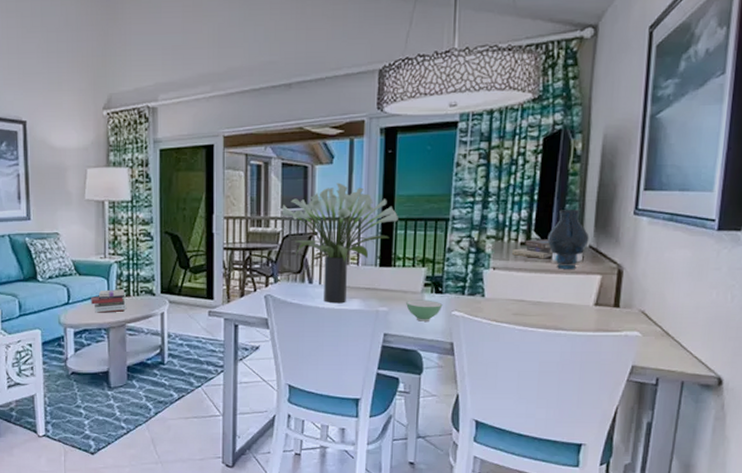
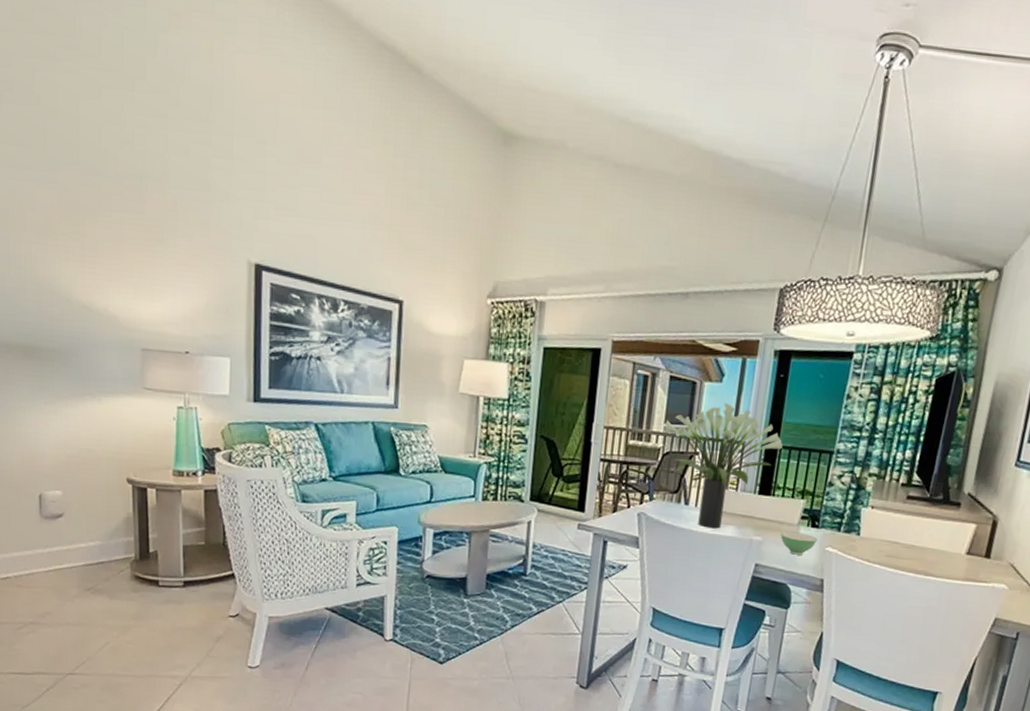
books: present [91,289,127,313] -> none [455,491,493,516]
books: present [512,239,553,260] -> none [892,481,932,504]
vase: present [547,210,589,269] -> none [928,454,970,516]

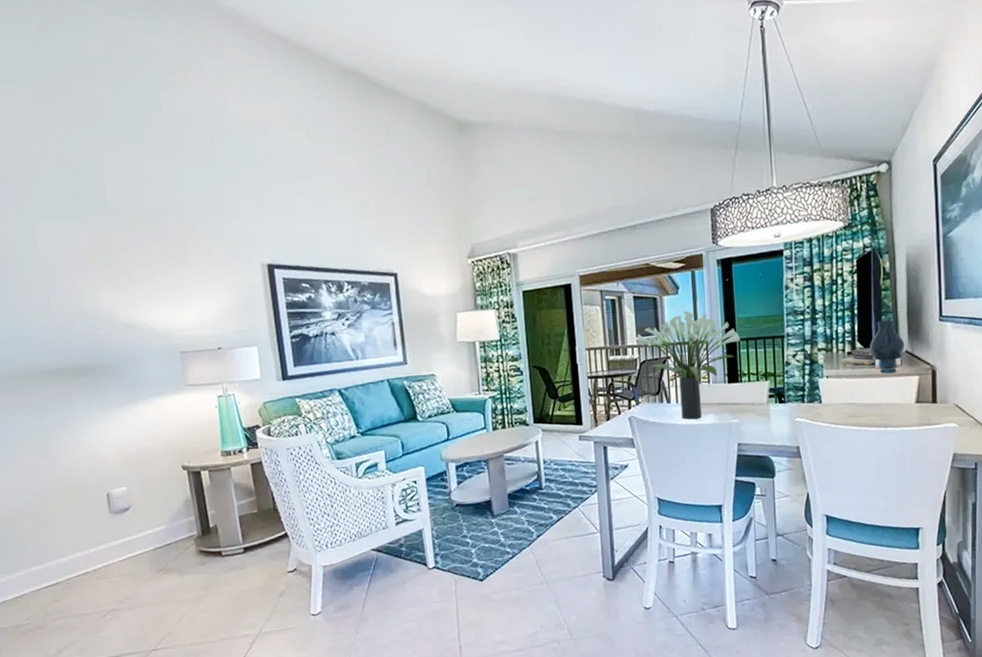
bowl: present [780,531,818,555] -> none [753,409,787,430]
books: none [892,481,932,504] -> present [841,348,876,367]
vase: none [928,454,970,516] -> present [869,320,905,373]

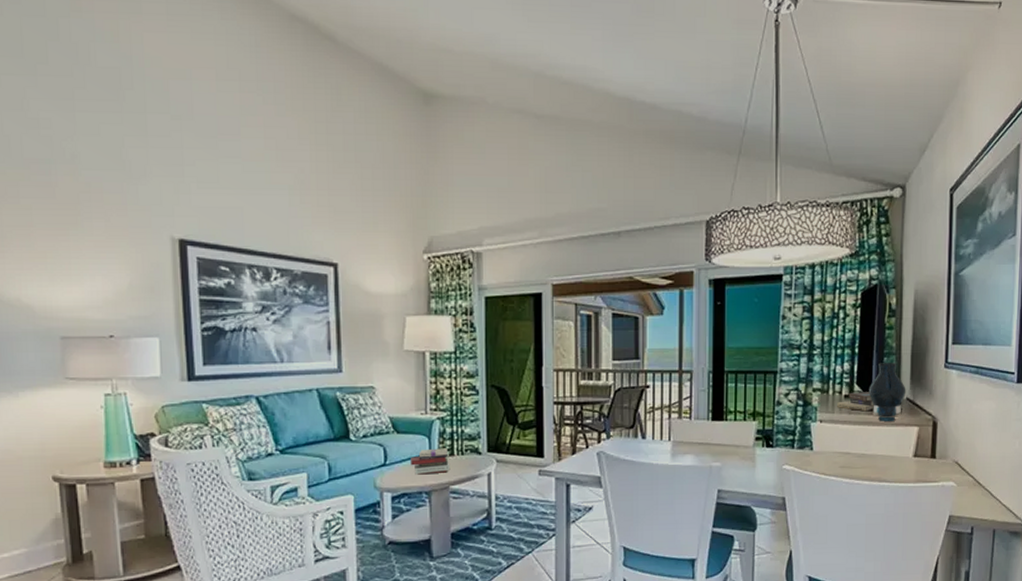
books: none [469,422,504,446] -> present [410,448,451,475]
flower arrangement: present [637,310,740,419] -> none [613,334,729,459]

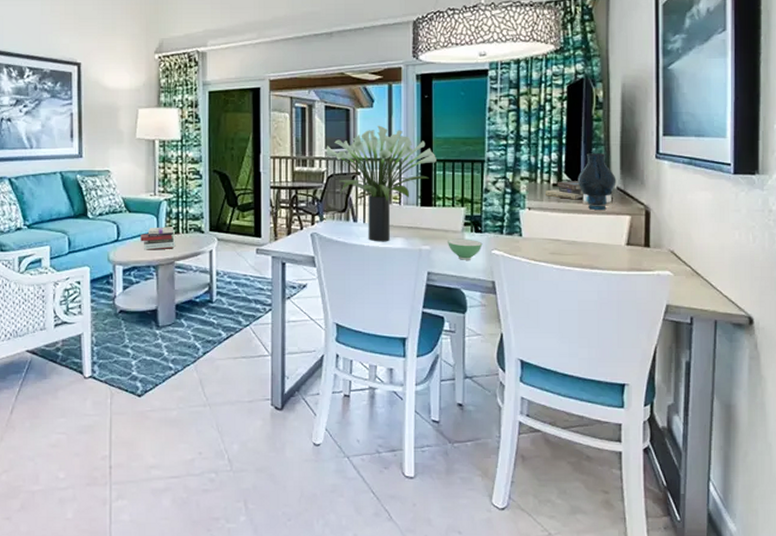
flower arrangement: none [613,334,729,459] -> present [326,125,436,241]
bowl: none [737,454,774,476] -> present [446,239,483,260]

